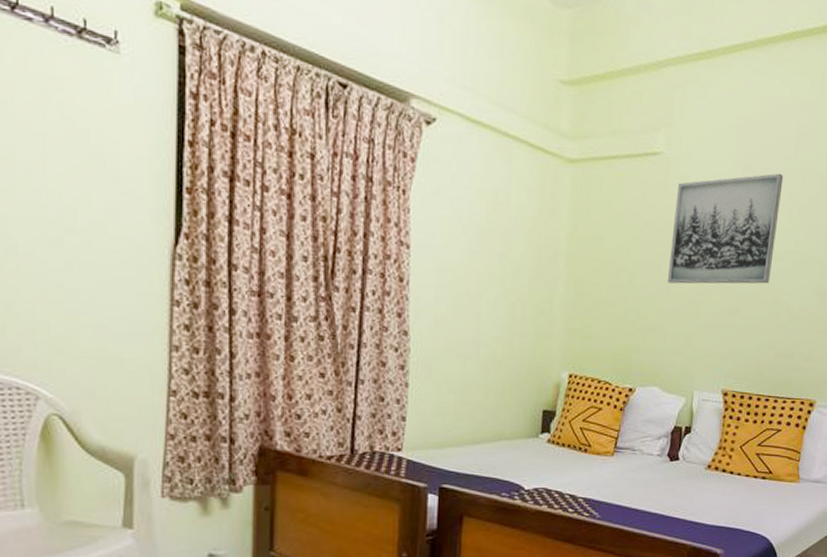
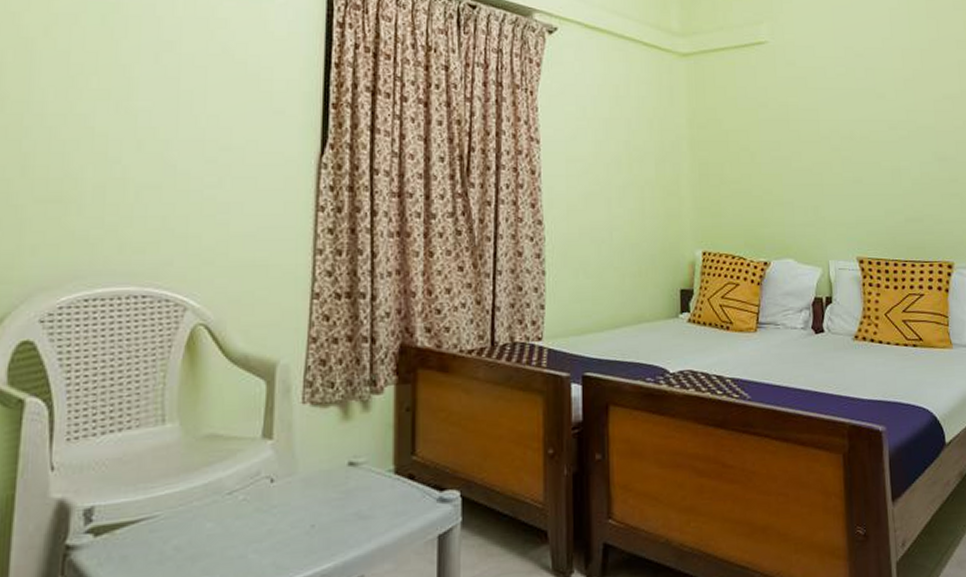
wall art: present [667,173,784,284] -> none [785,51,887,158]

